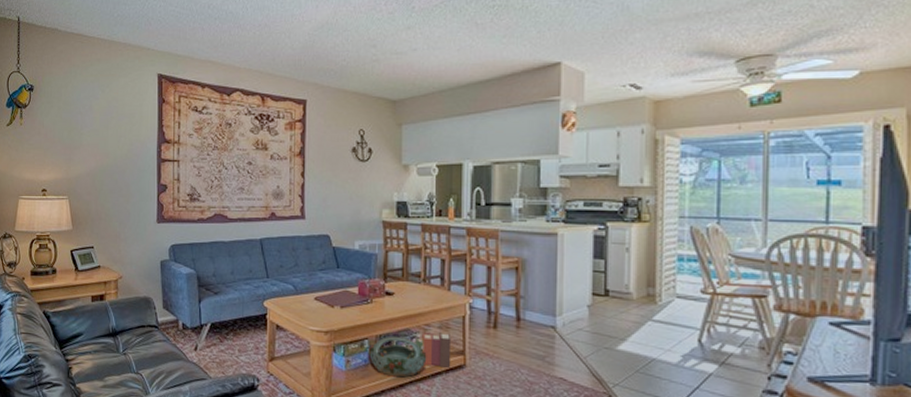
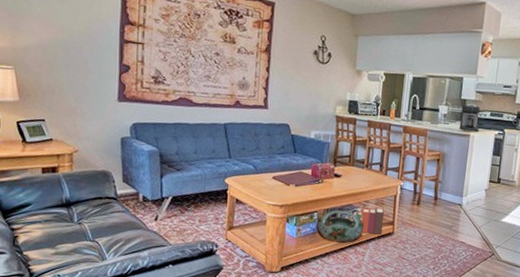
coffee maker: none [541,195,570,230] -> present [459,105,480,132]

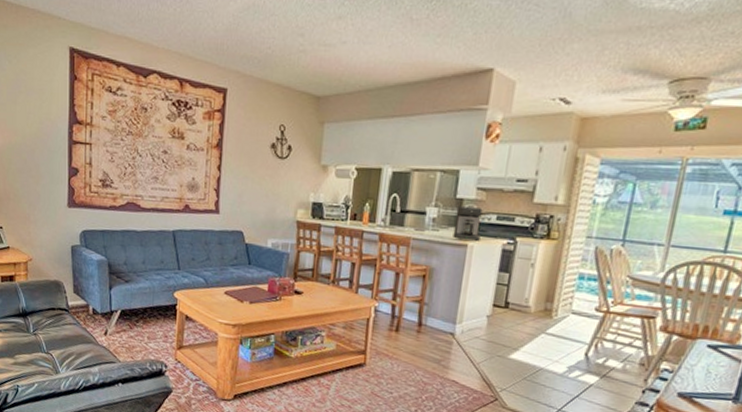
decorative basket: present [316,210,365,243] -> none [273,333,330,372]
books: present [348,208,385,235] -> none [311,332,355,365]

